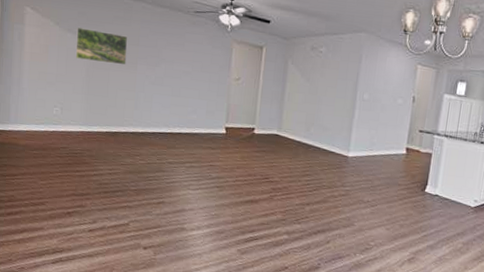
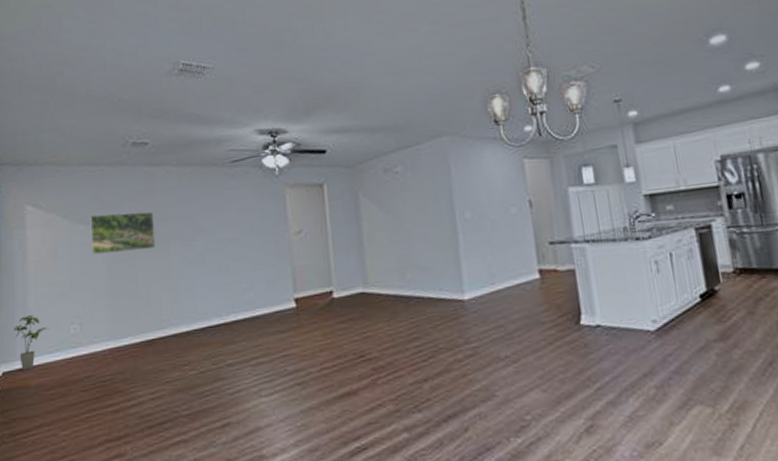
house plant: none [9,92,36,133] -> present [13,315,48,371]

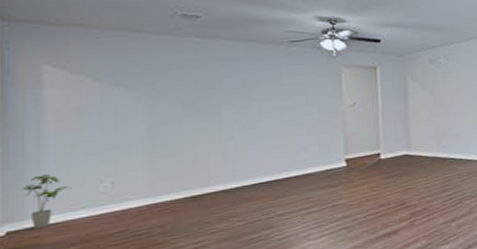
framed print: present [90,211,156,255] -> none [128,79,205,117]

